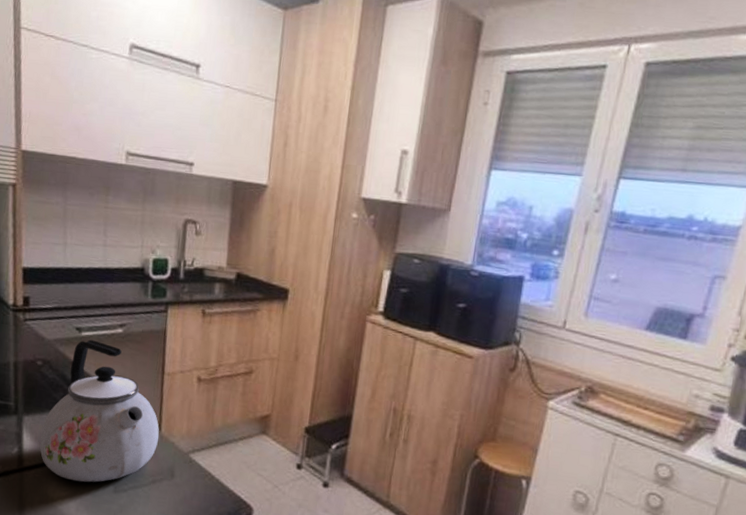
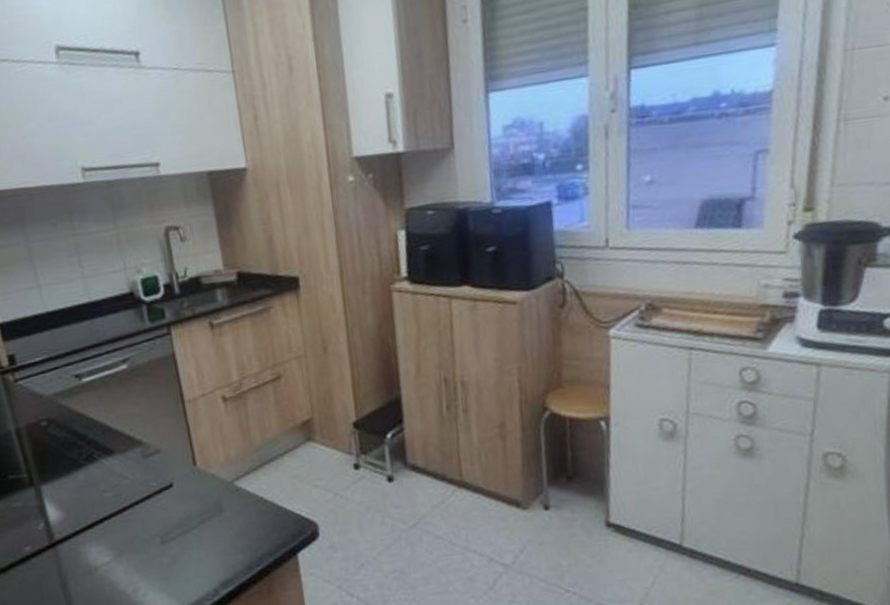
kettle: present [39,339,159,483] -> none [64,384,197,543]

